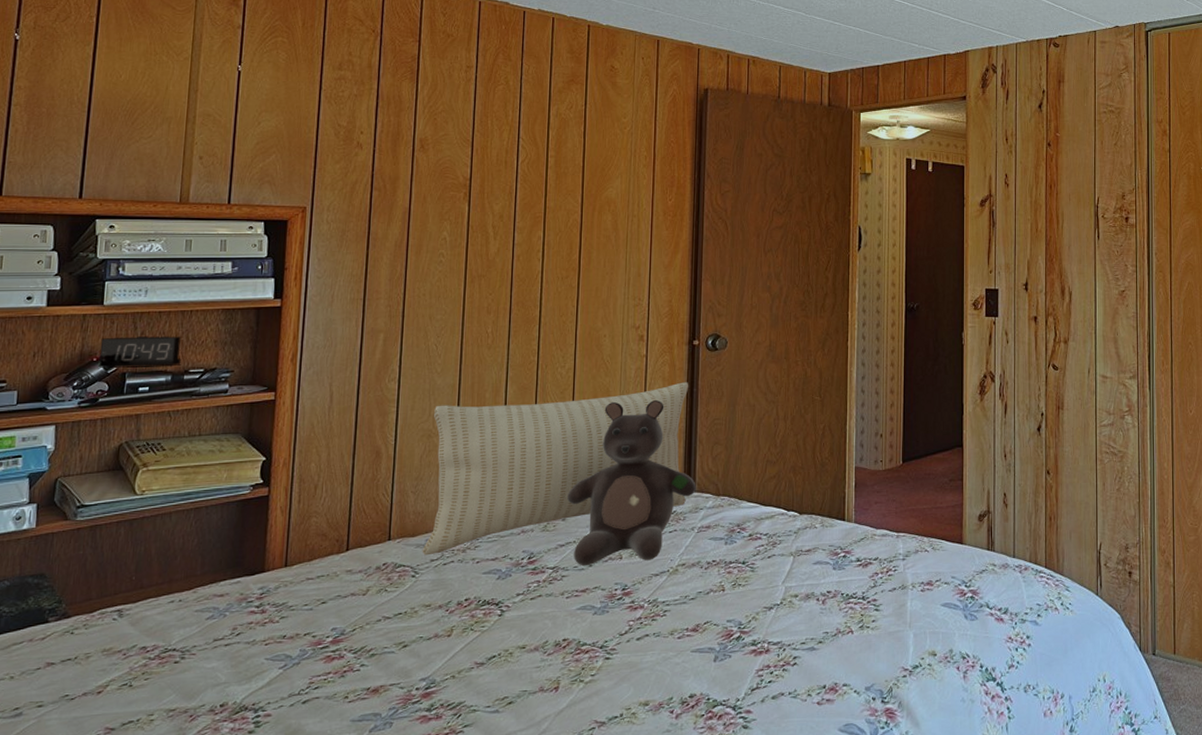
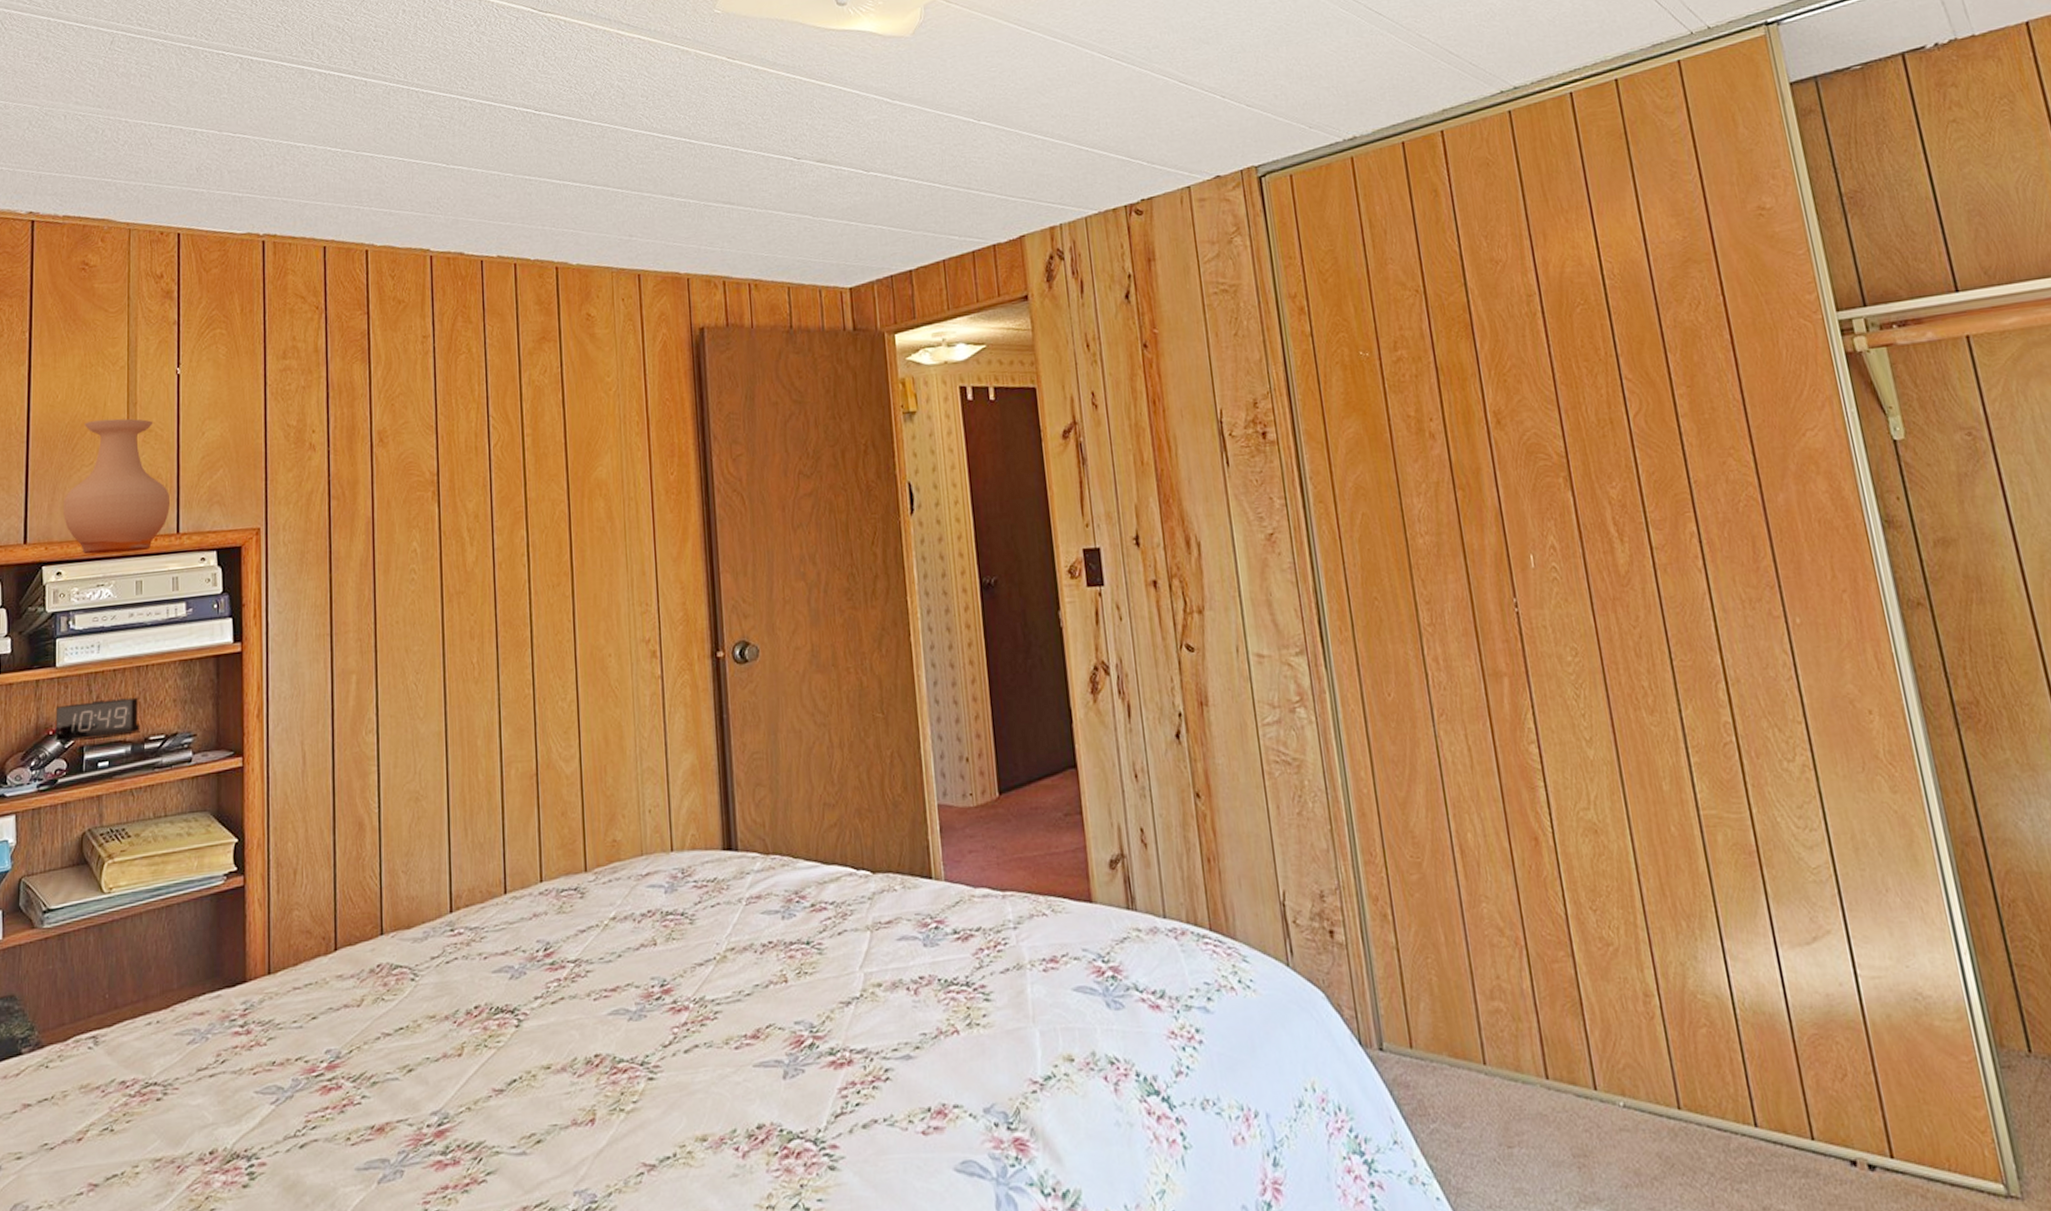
vase: none [120,101,224,216] -> present [63,418,170,555]
pillow: present [422,382,689,556] -> none [419,707,728,953]
stuffed animal: present [566,400,696,566] -> none [582,733,739,957]

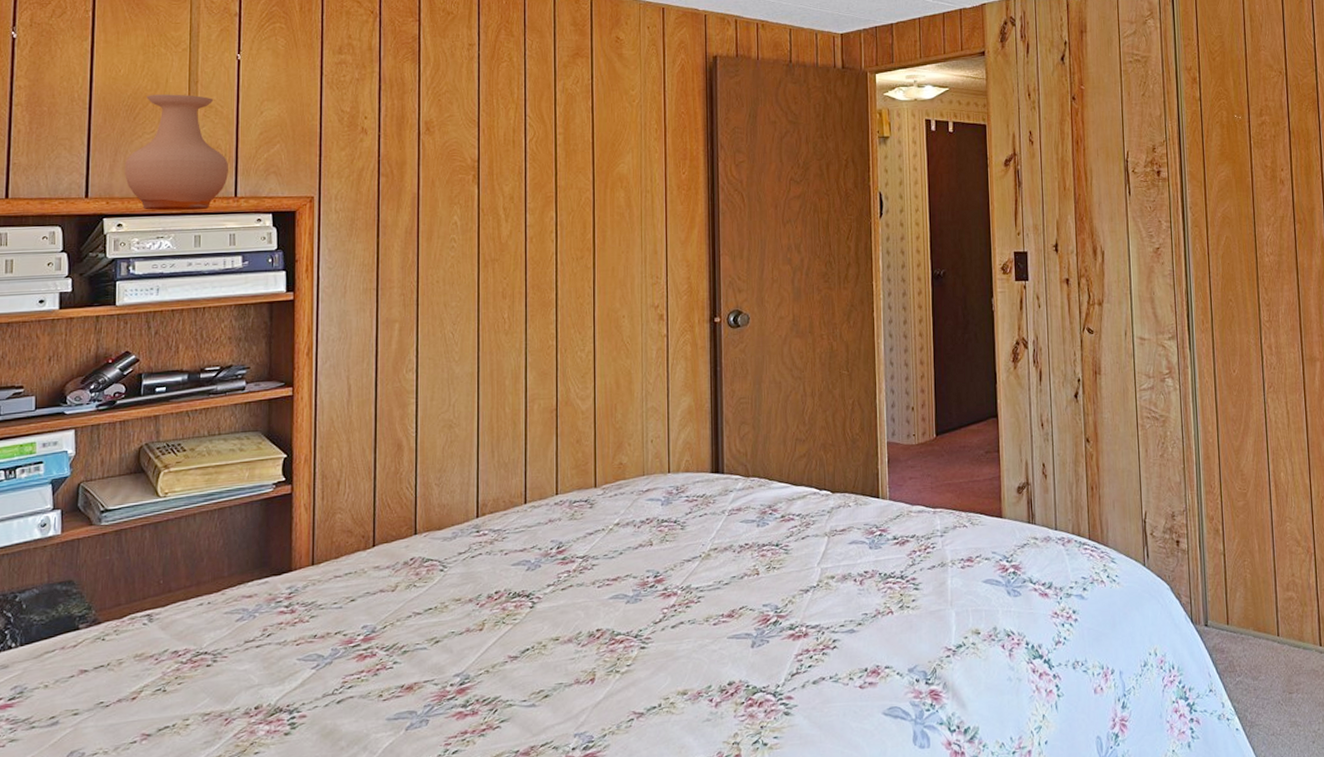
alarm clock: present [55,697,140,743] -> none [114,334,197,370]

